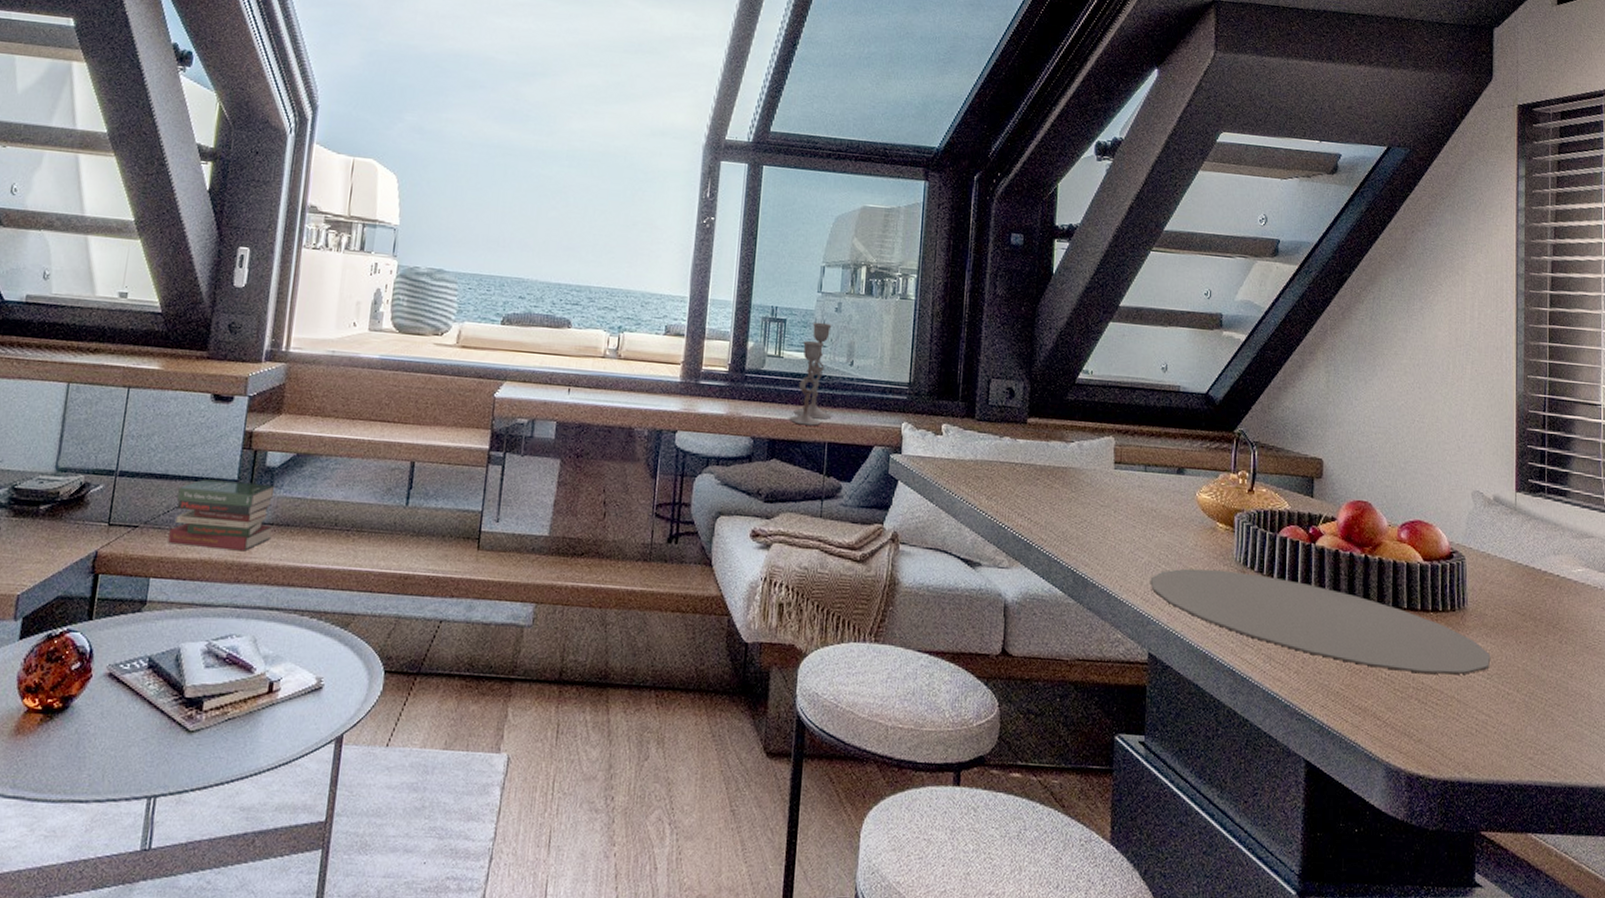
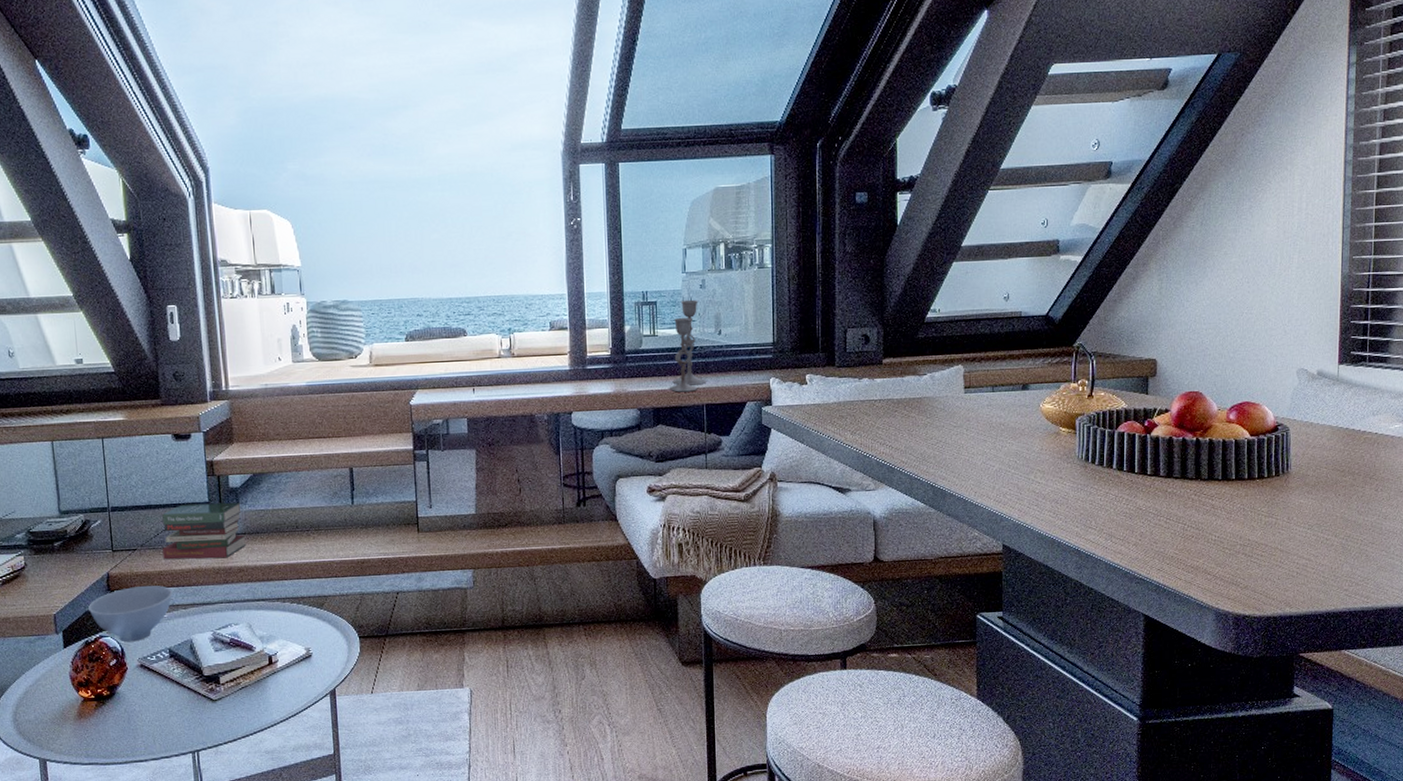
bowl: none [60,572,170,643] -> present [87,585,173,643]
placemat: present [1150,568,1491,675] -> none [1001,467,1312,532]

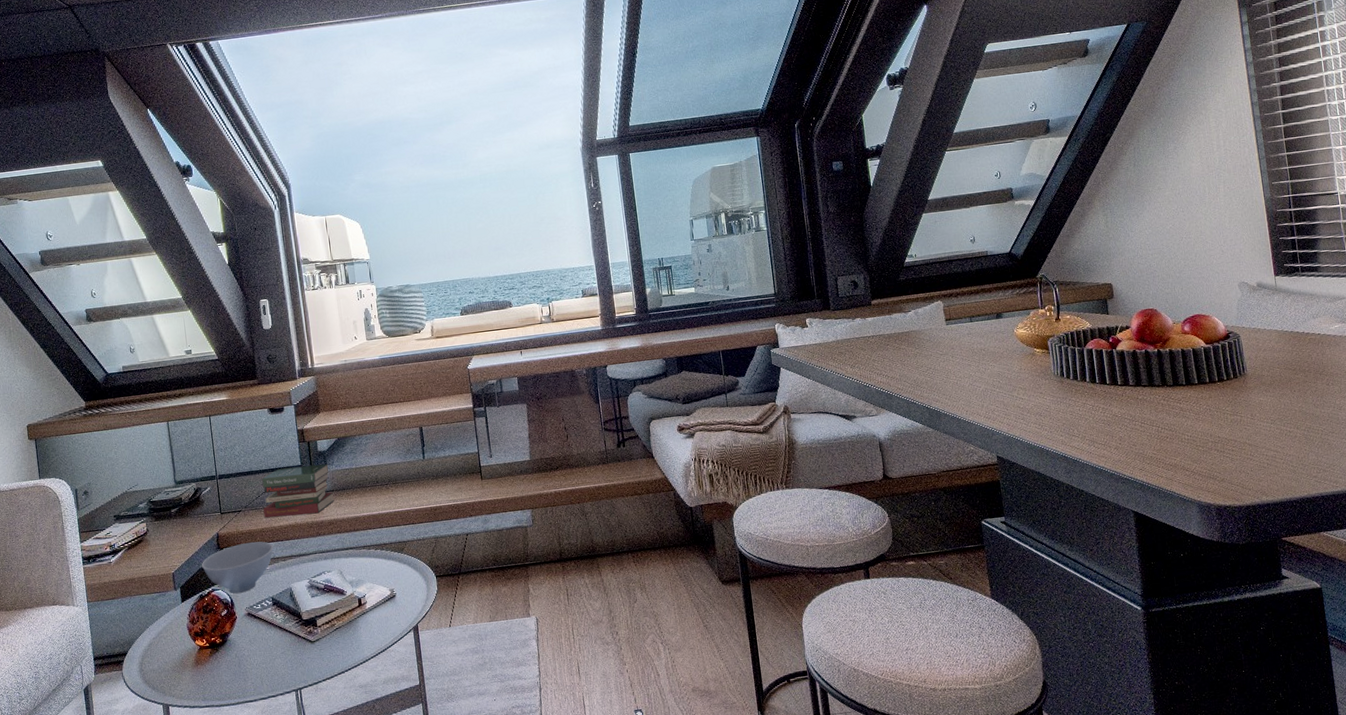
candlestick: present [669,299,707,393] -> none [688,262,721,342]

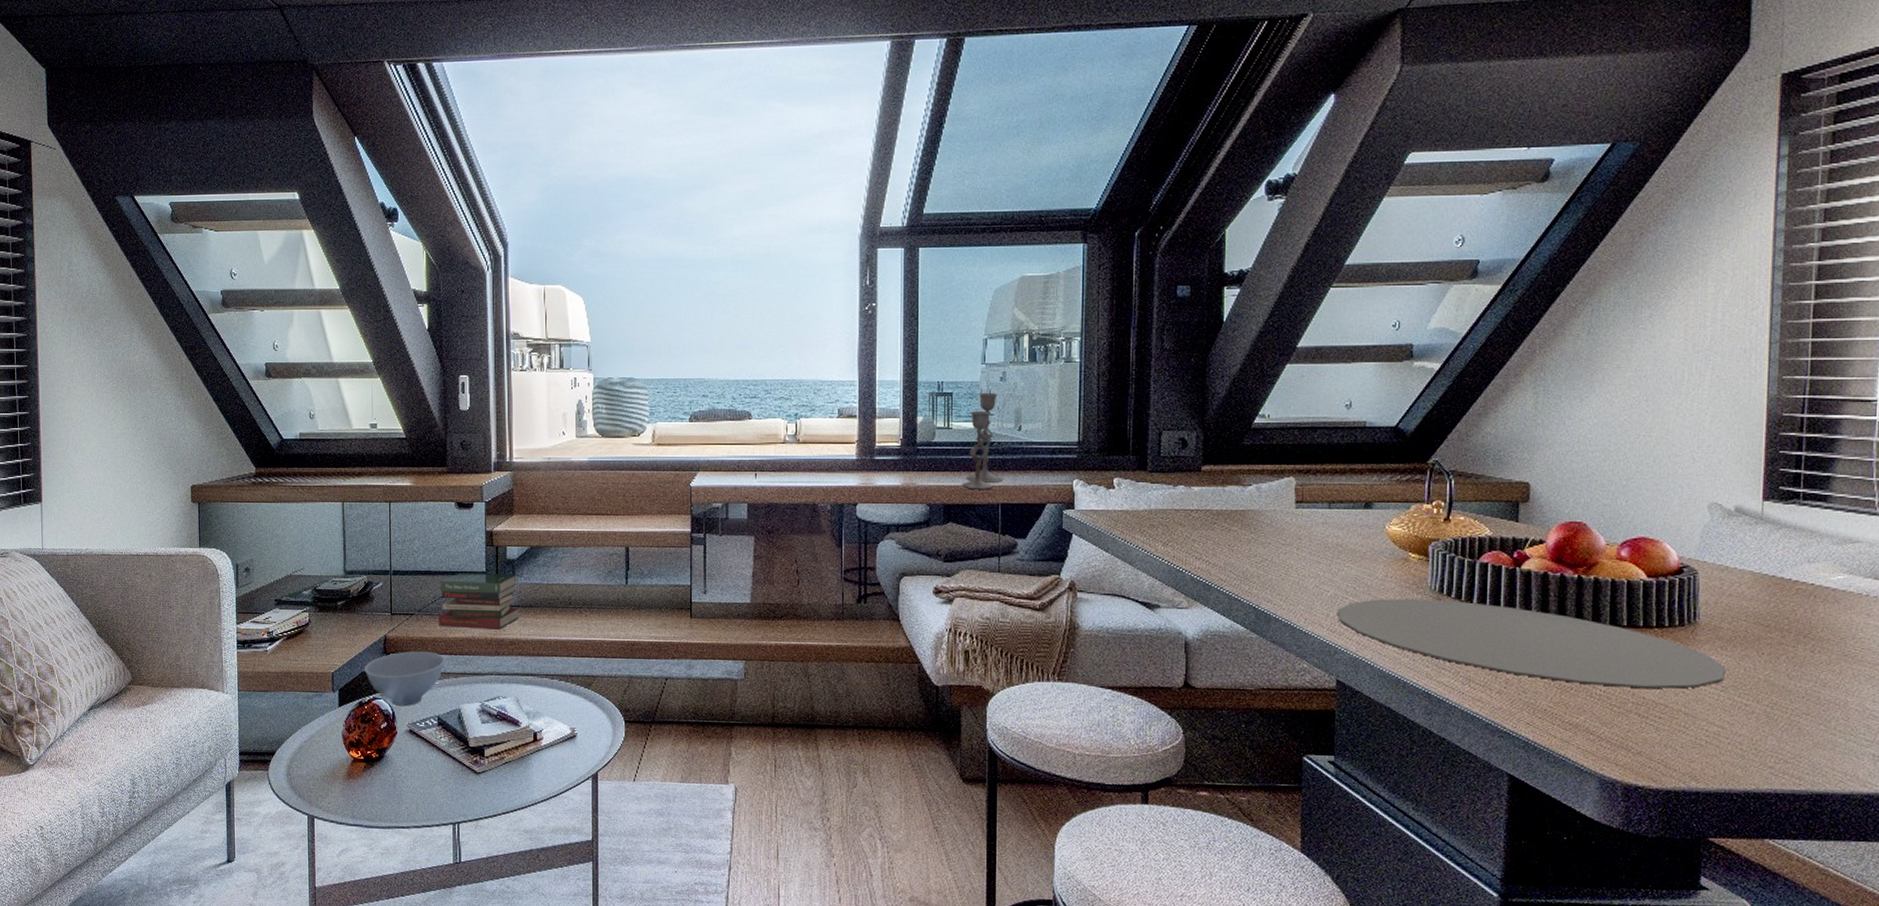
candlestick: none [688,262,721,342] -> present [961,392,1004,490]
placemat: none [988,380,1272,433] -> present [1337,598,1727,689]

